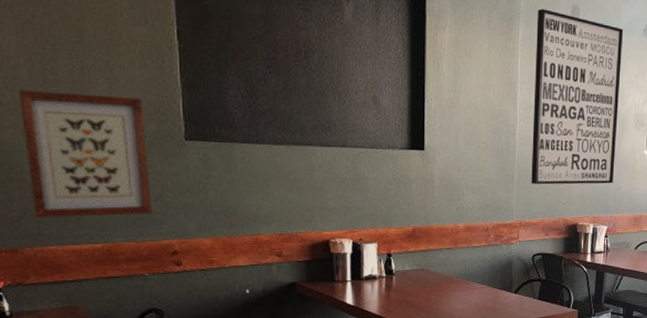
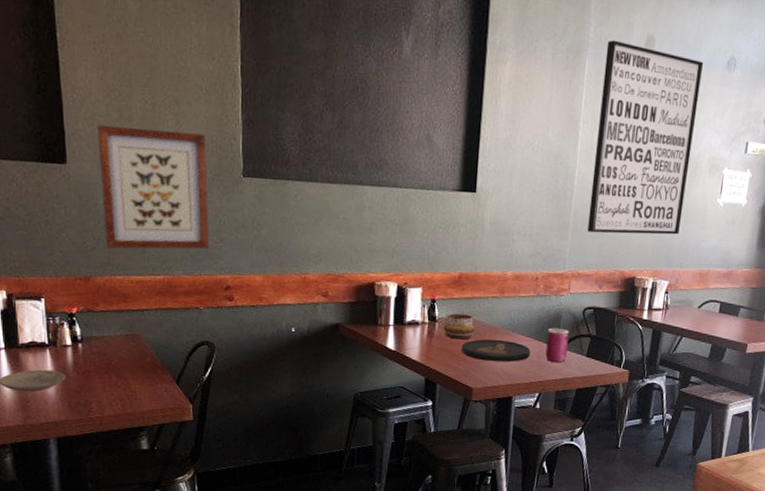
decorative bowl: none [400,266,432,291] -> present [443,313,475,340]
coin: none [419,288,486,310] -> present [461,339,531,362]
can: none [500,274,520,306] -> present [545,327,569,362]

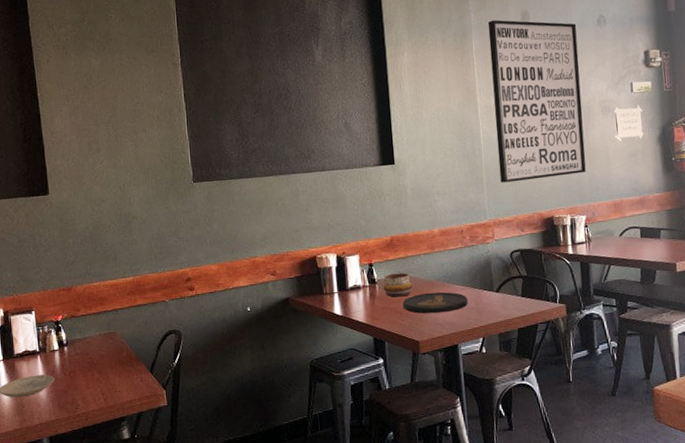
wall art: present [96,124,210,249] -> none [71,153,170,260]
can: present [545,327,569,362] -> none [480,273,503,306]

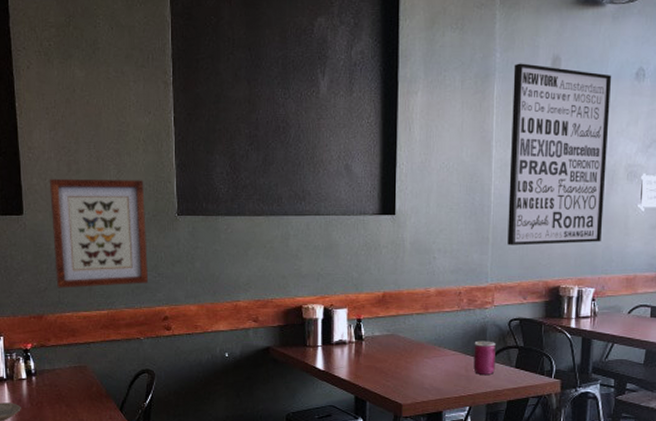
wall art: none [71,153,170,260] -> present [49,178,149,288]
decorative bowl: present [383,273,413,297] -> none [370,331,402,357]
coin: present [402,292,468,314] -> none [388,354,458,377]
can: none [480,273,503,306] -> present [473,340,496,375]

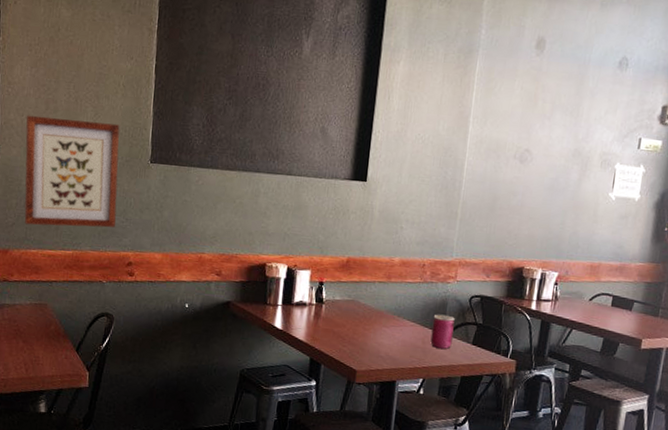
wall art: present [507,63,612,246] -> none [475,41,595,227]

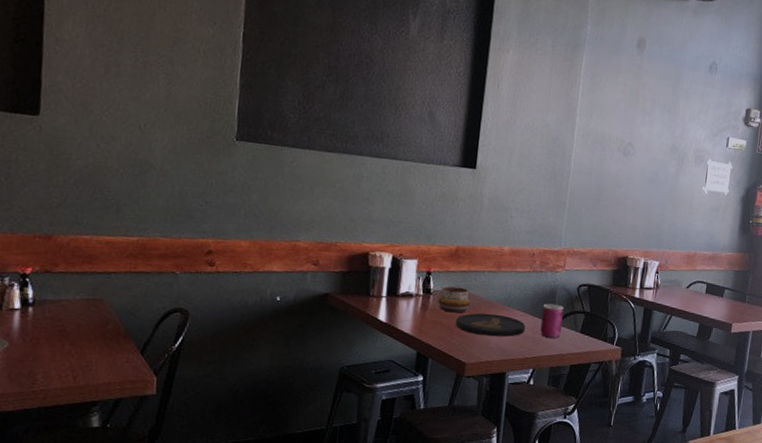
wall art: present [24,115,120,228] -> none [74,78,199,211]
decorative bowl: none [329,296,361,322] -> present [437,286,471,313]
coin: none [346,322,416,346] -> present [455,313,526,337]

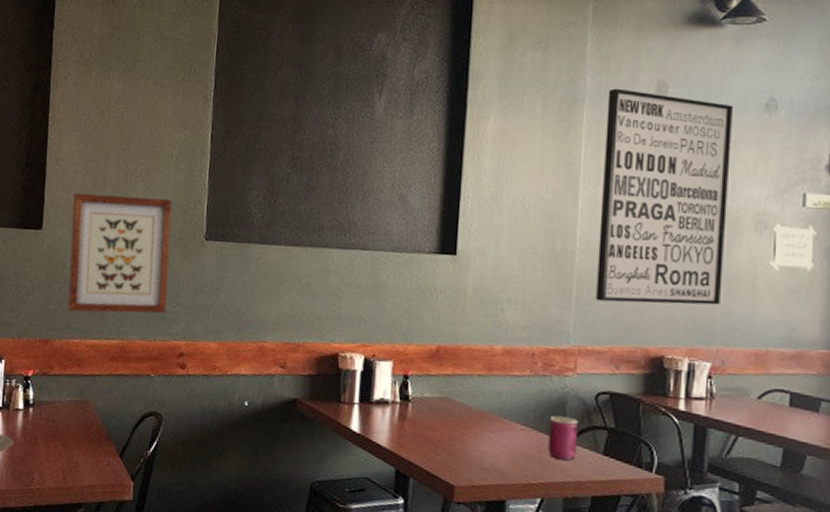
wall art: none [74,78,199,211] -> present [67,192,172,314]
decorative bowl: present [437,286,471,313] -> none [417,392,457,425]
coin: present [455,313,526,337] -> none [439,425,528,456]
wall art: none [583,38,689,219] -> present [596,88,734,305]

